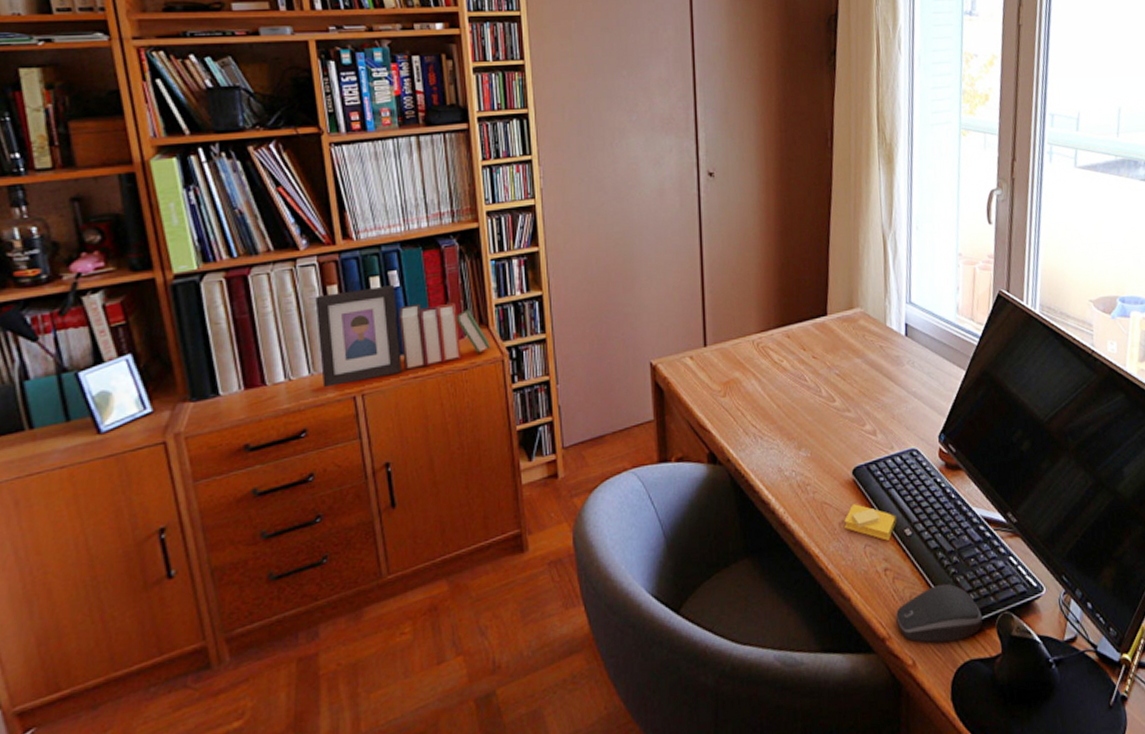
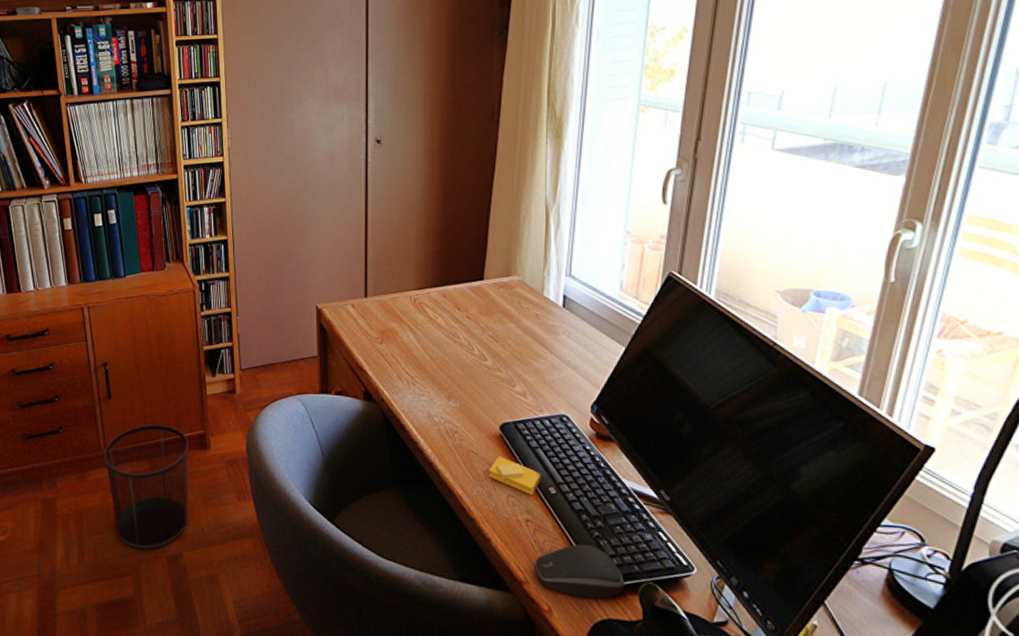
picture frame: present [315,285,403,388] -> none [55,222,118,299]
waste bin: none [387,530,502,698] -> present [104,424,188,550]
books: present [399,302,490,370] -> none [115,238,185,291]

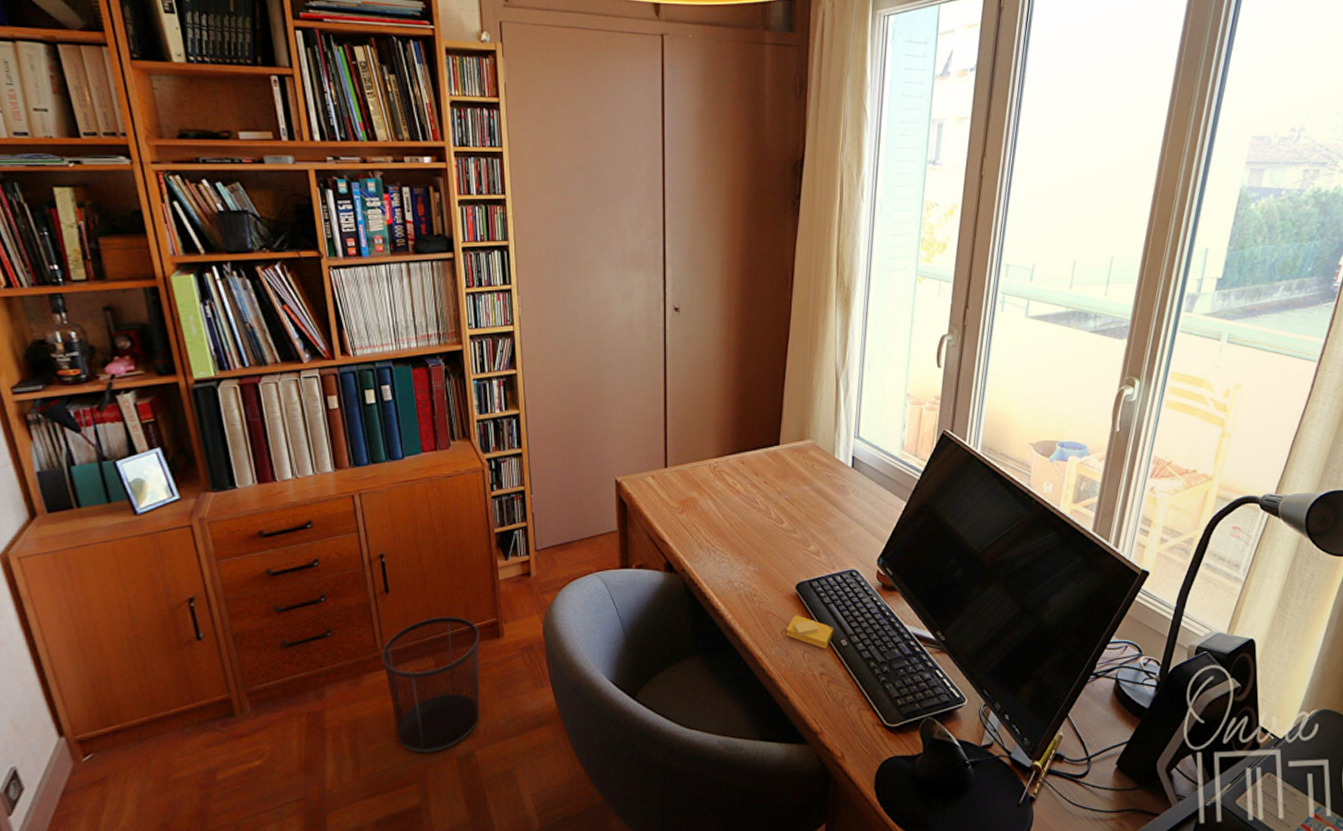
computer mouse: present [535,543,624,599] -> none [829,689,907,740]

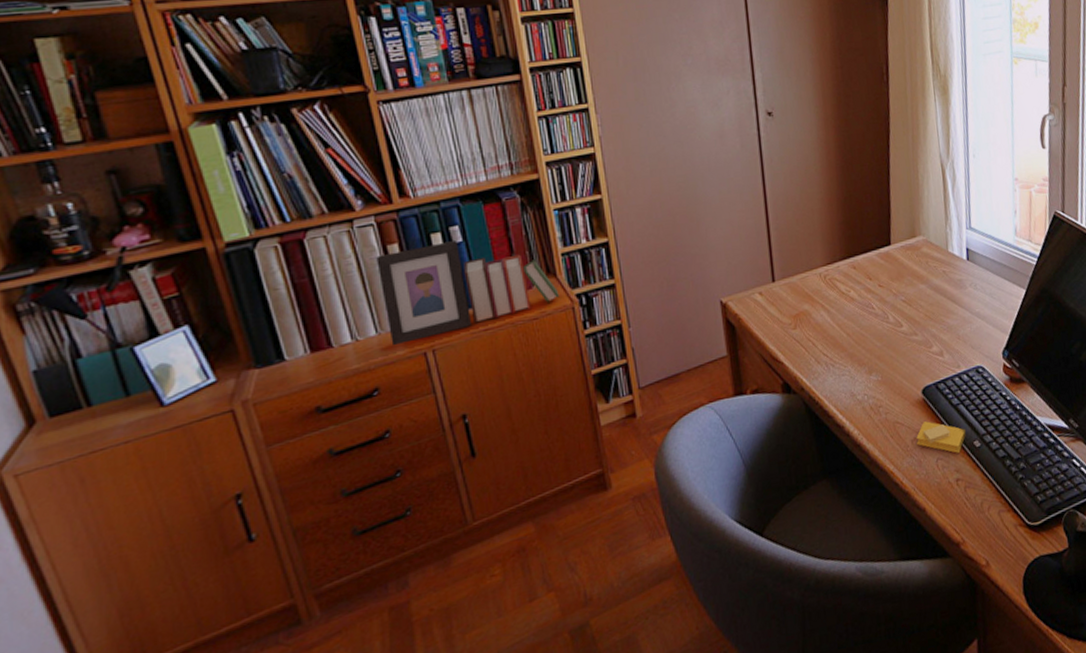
picture frame: none [318,399,395,486] -> present [376,241,473,346]
waste bin: present [382,616,480,754] -> none [473,473,592,633]
books: none [391,416,472,474] -> present [464,254,560,323]

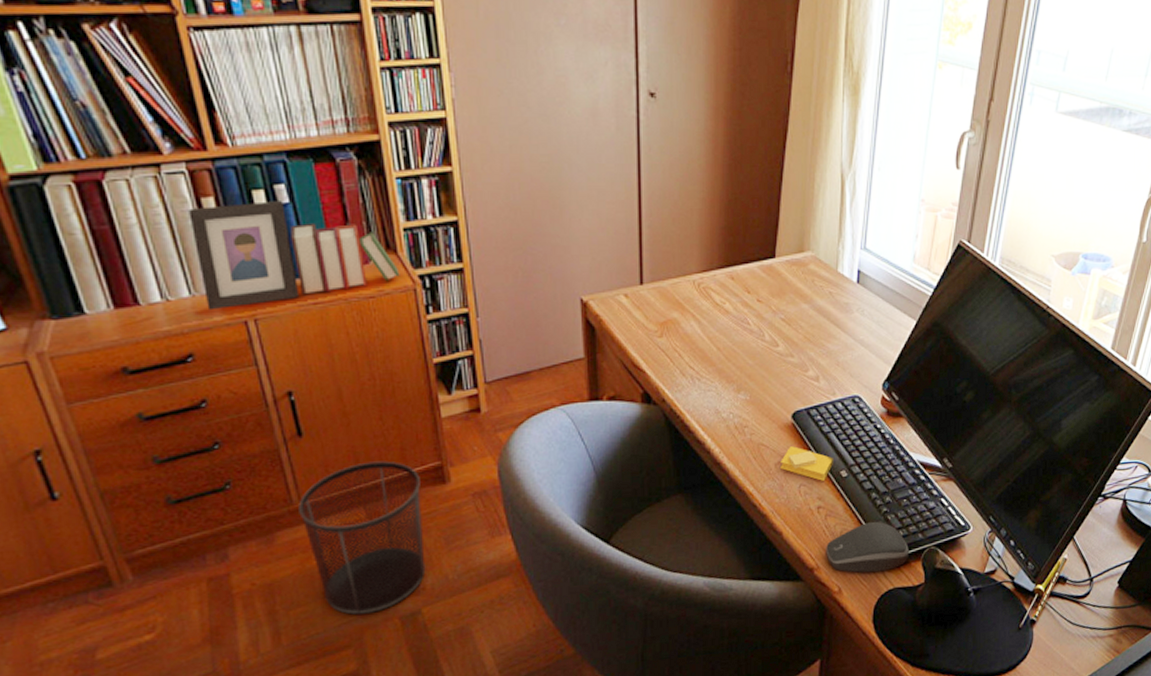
waste bin: none [473,473,592,633] -> present [298,460,426,615]
computer mouse: none [969,488,1050,544] -> present [826,521,909,573]

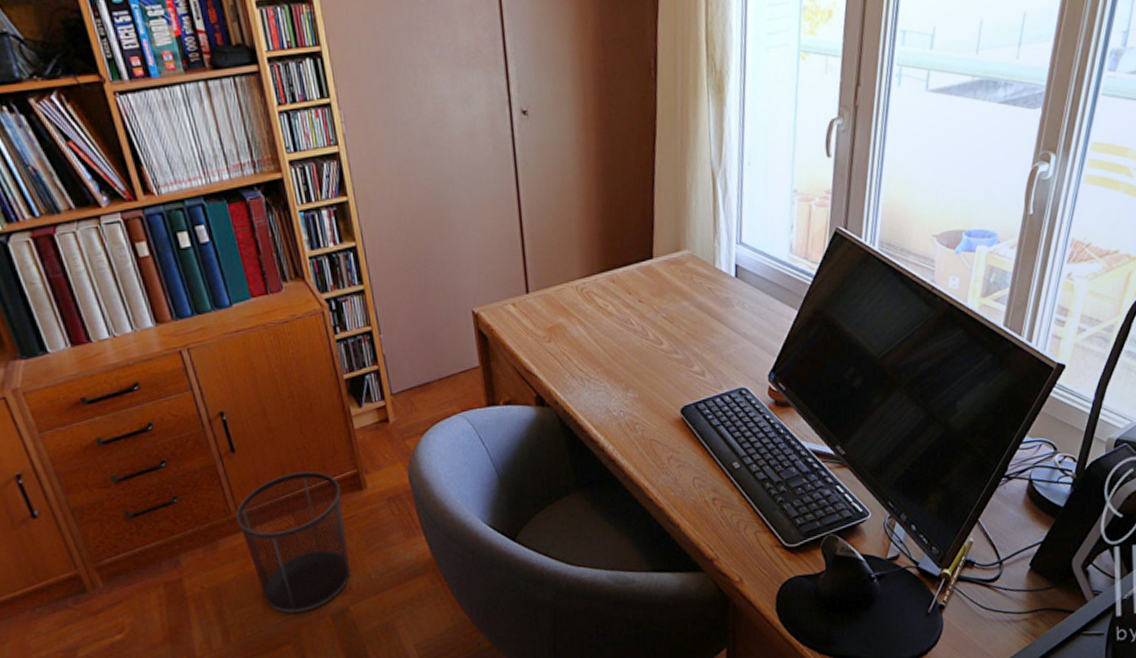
picture frame: present [189,201,300,311] -> none [126,240,224,343]
books: present [290,222,400,295] -> none [212,256,309,324]
sticky notes: present [781,446,833,481] -> none [673,440,725,473]
computer mouse: present [826,521,909,573] -> none [724,510,808,562]

